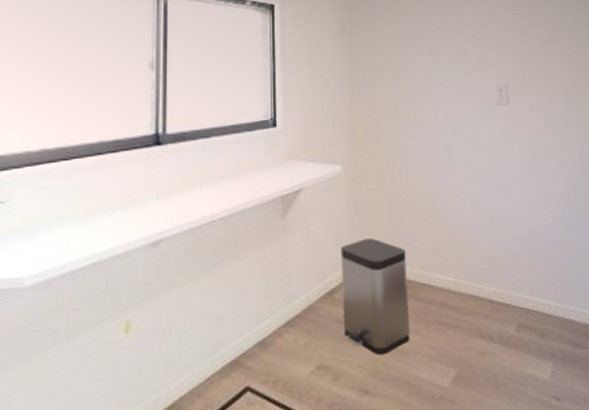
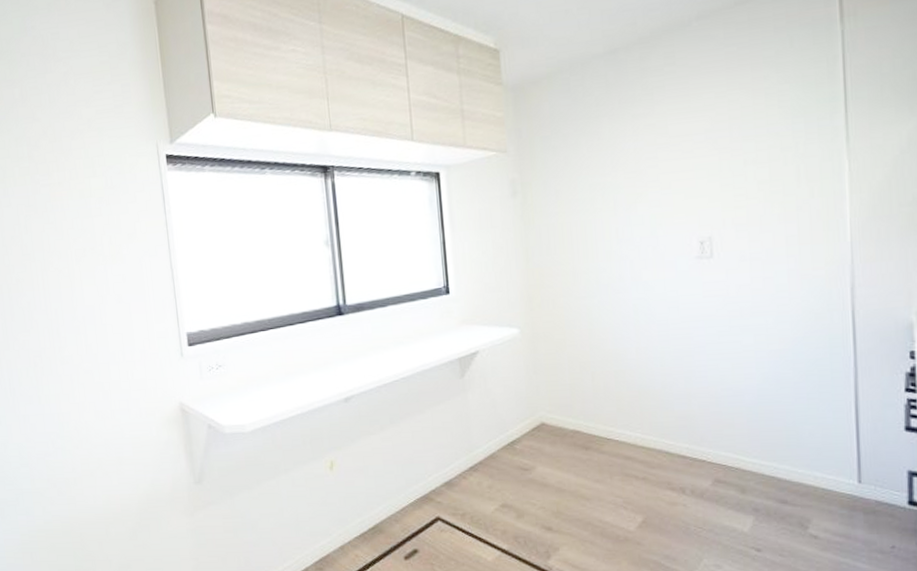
pedal bin: present [340,238,410,355] -> none [520,396,594,499]

